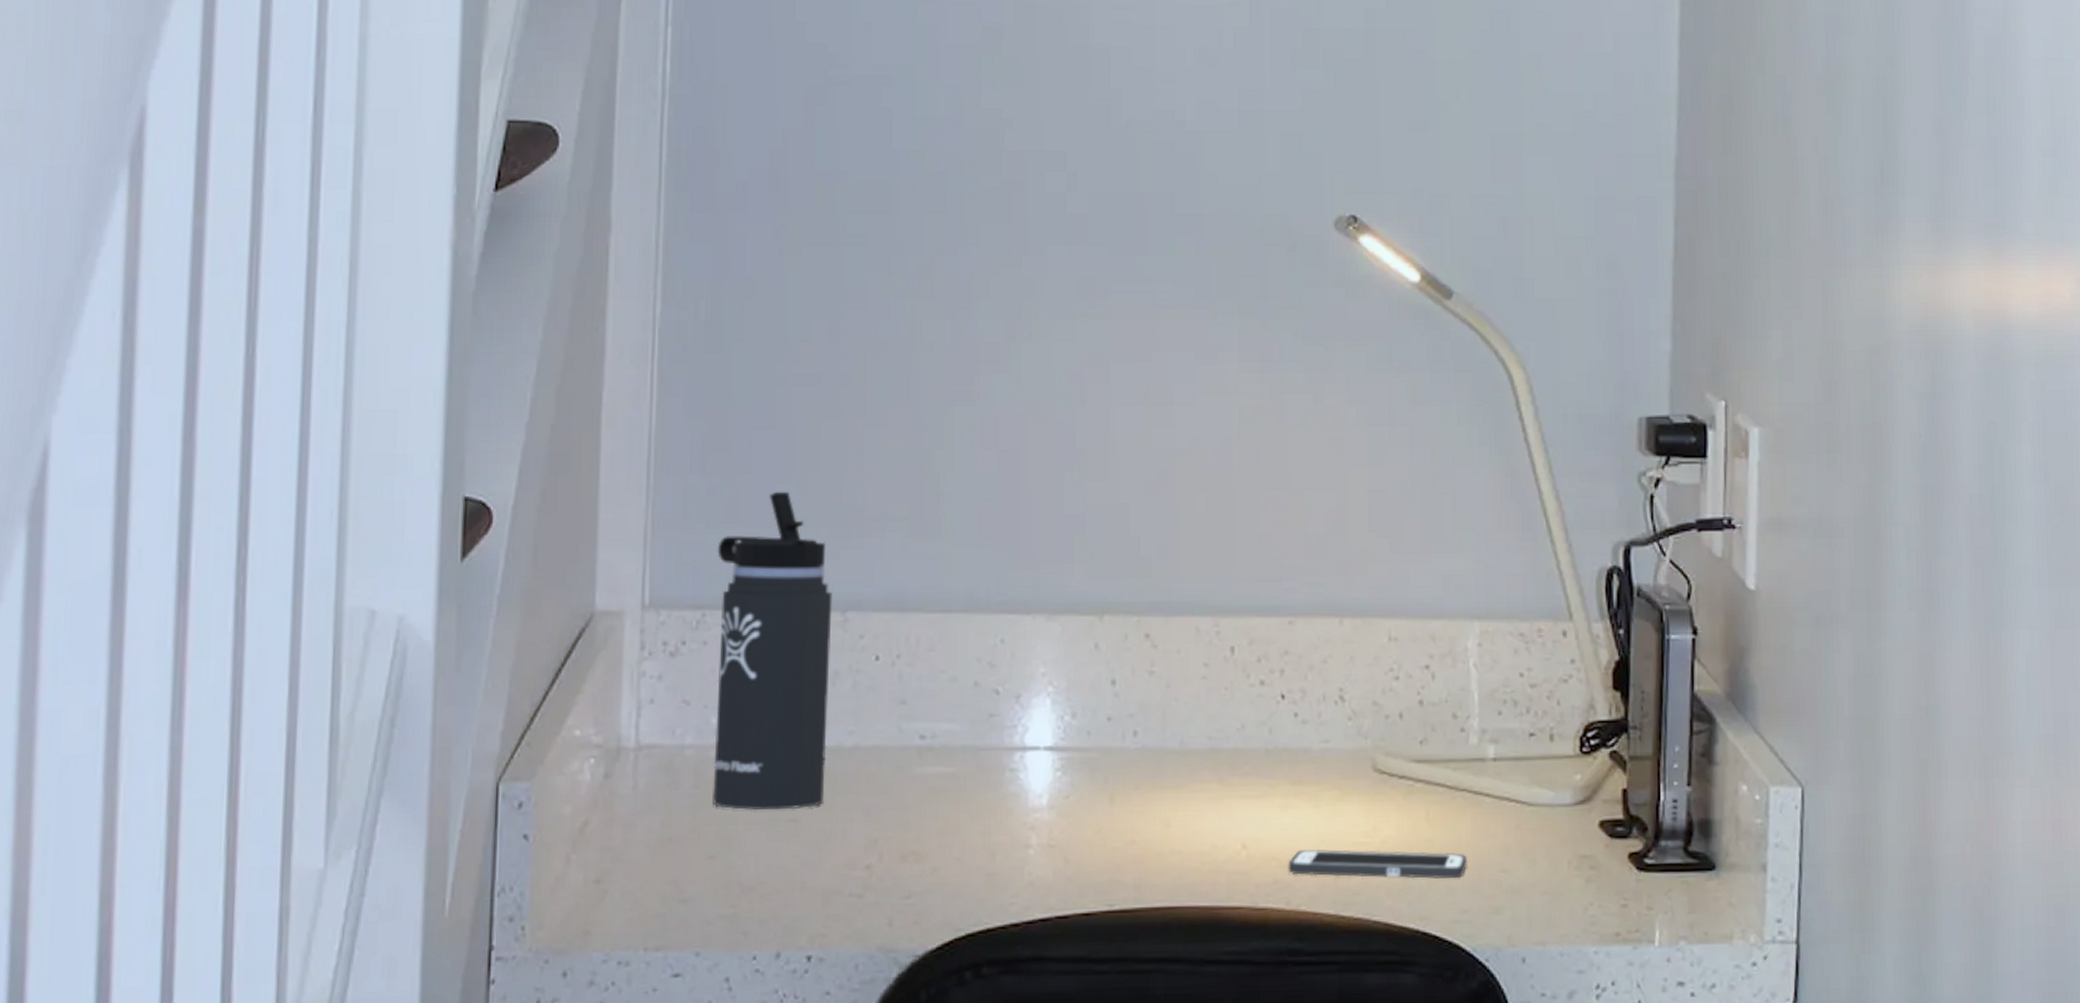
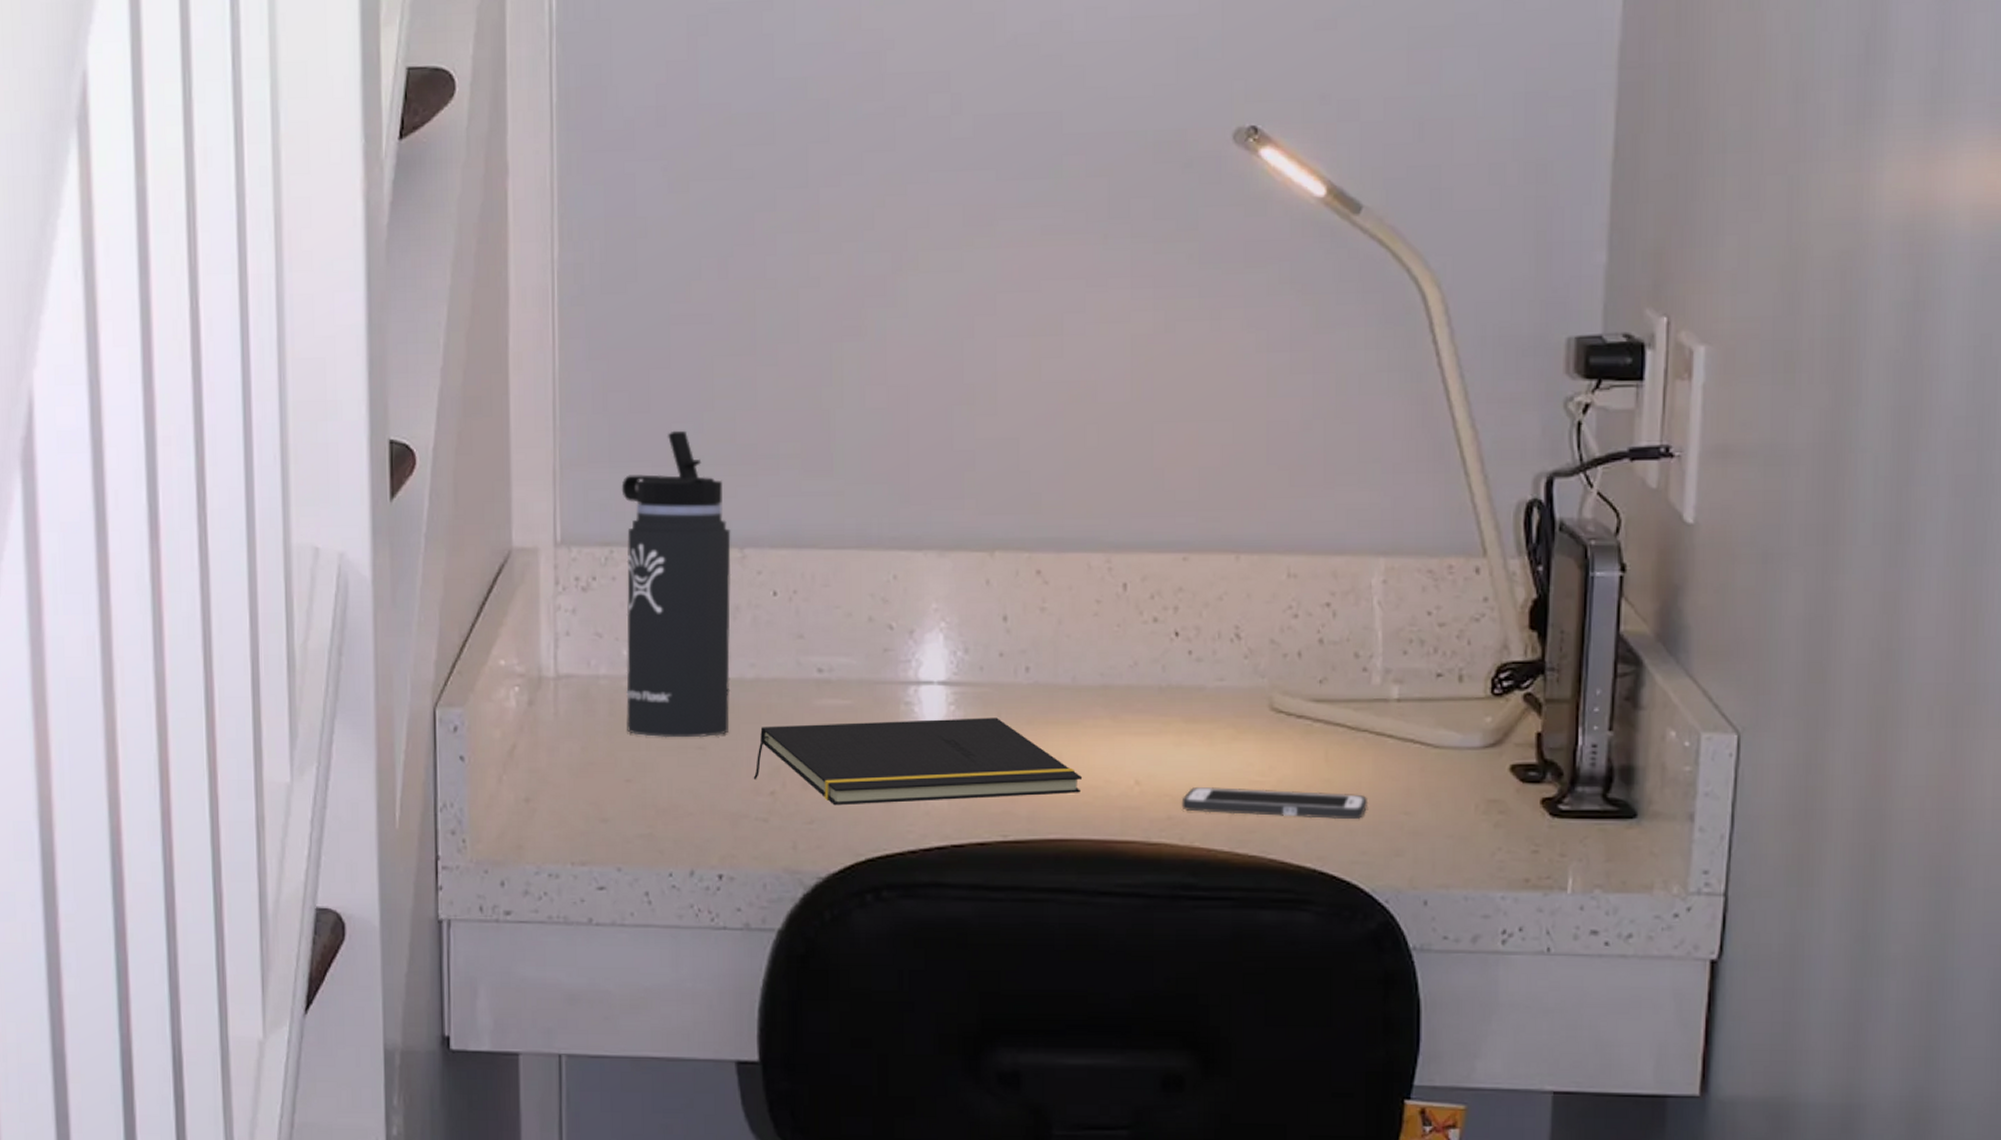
notepad: none [848,783,1190,878] -> present [753,717,1083,806]

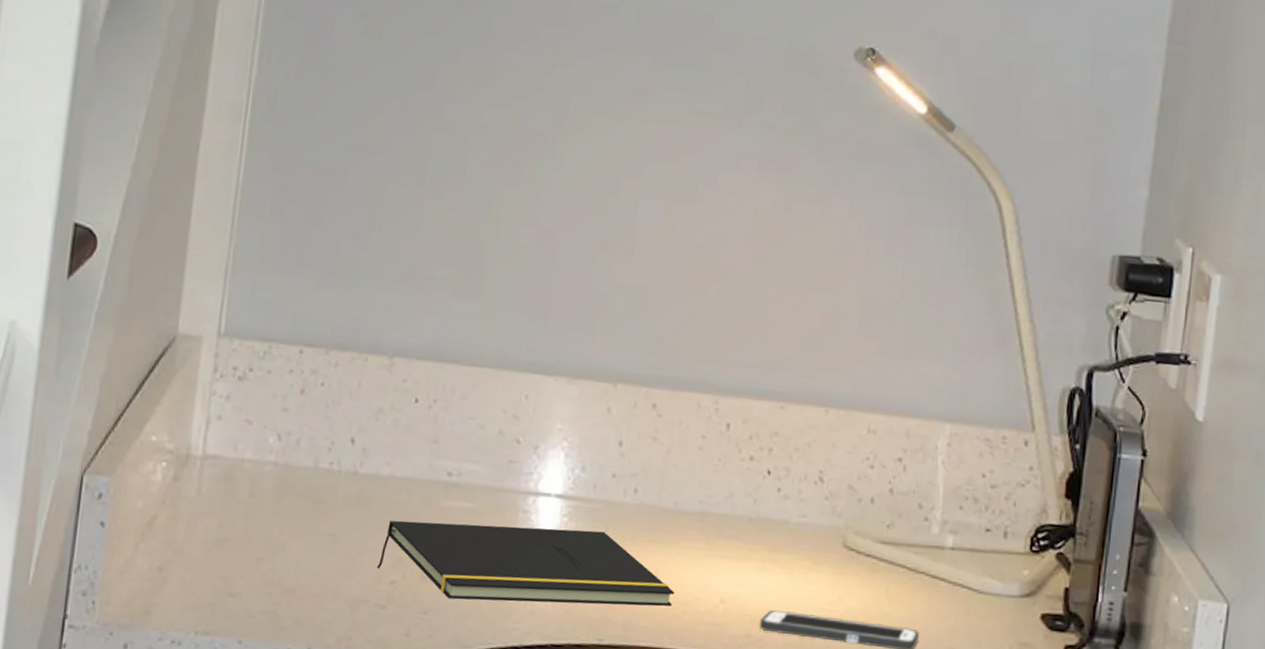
thermos bottle: present [621,430,731,738] -> none [264,245,383,526]

